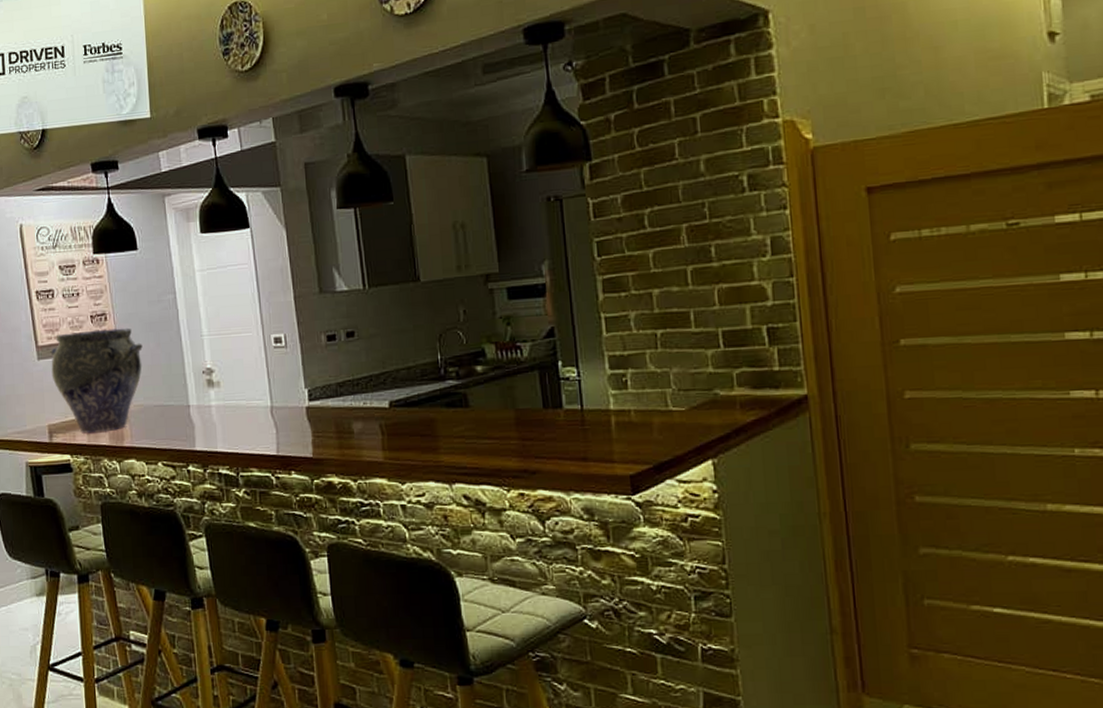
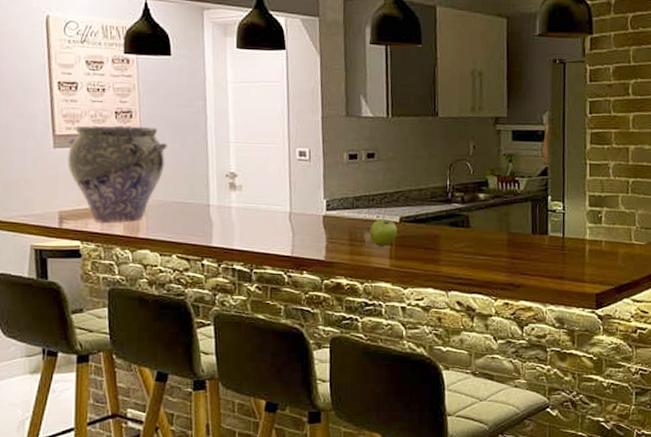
fruit: none [357,405,389,436] -> present [369,219,398,246]

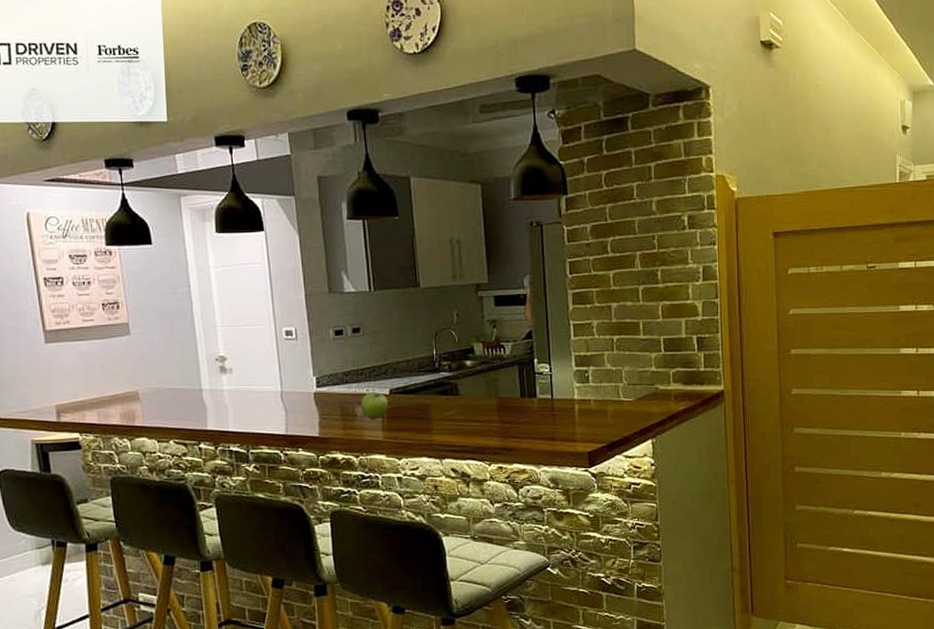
vase: present [67,125,167,224] -> none [59,316,156,415]

